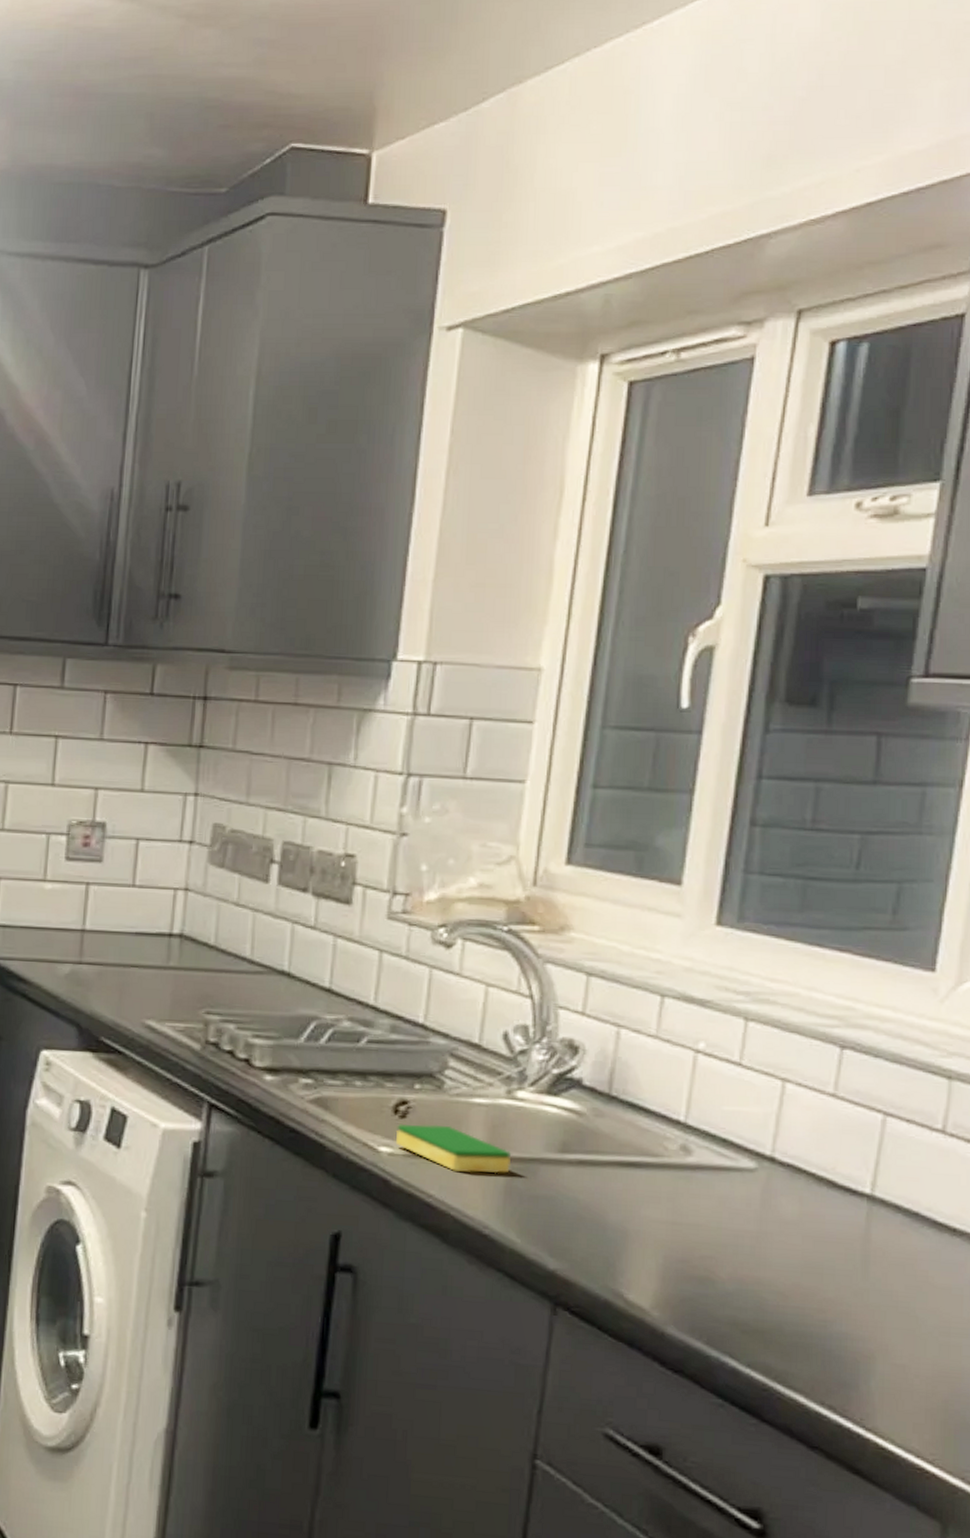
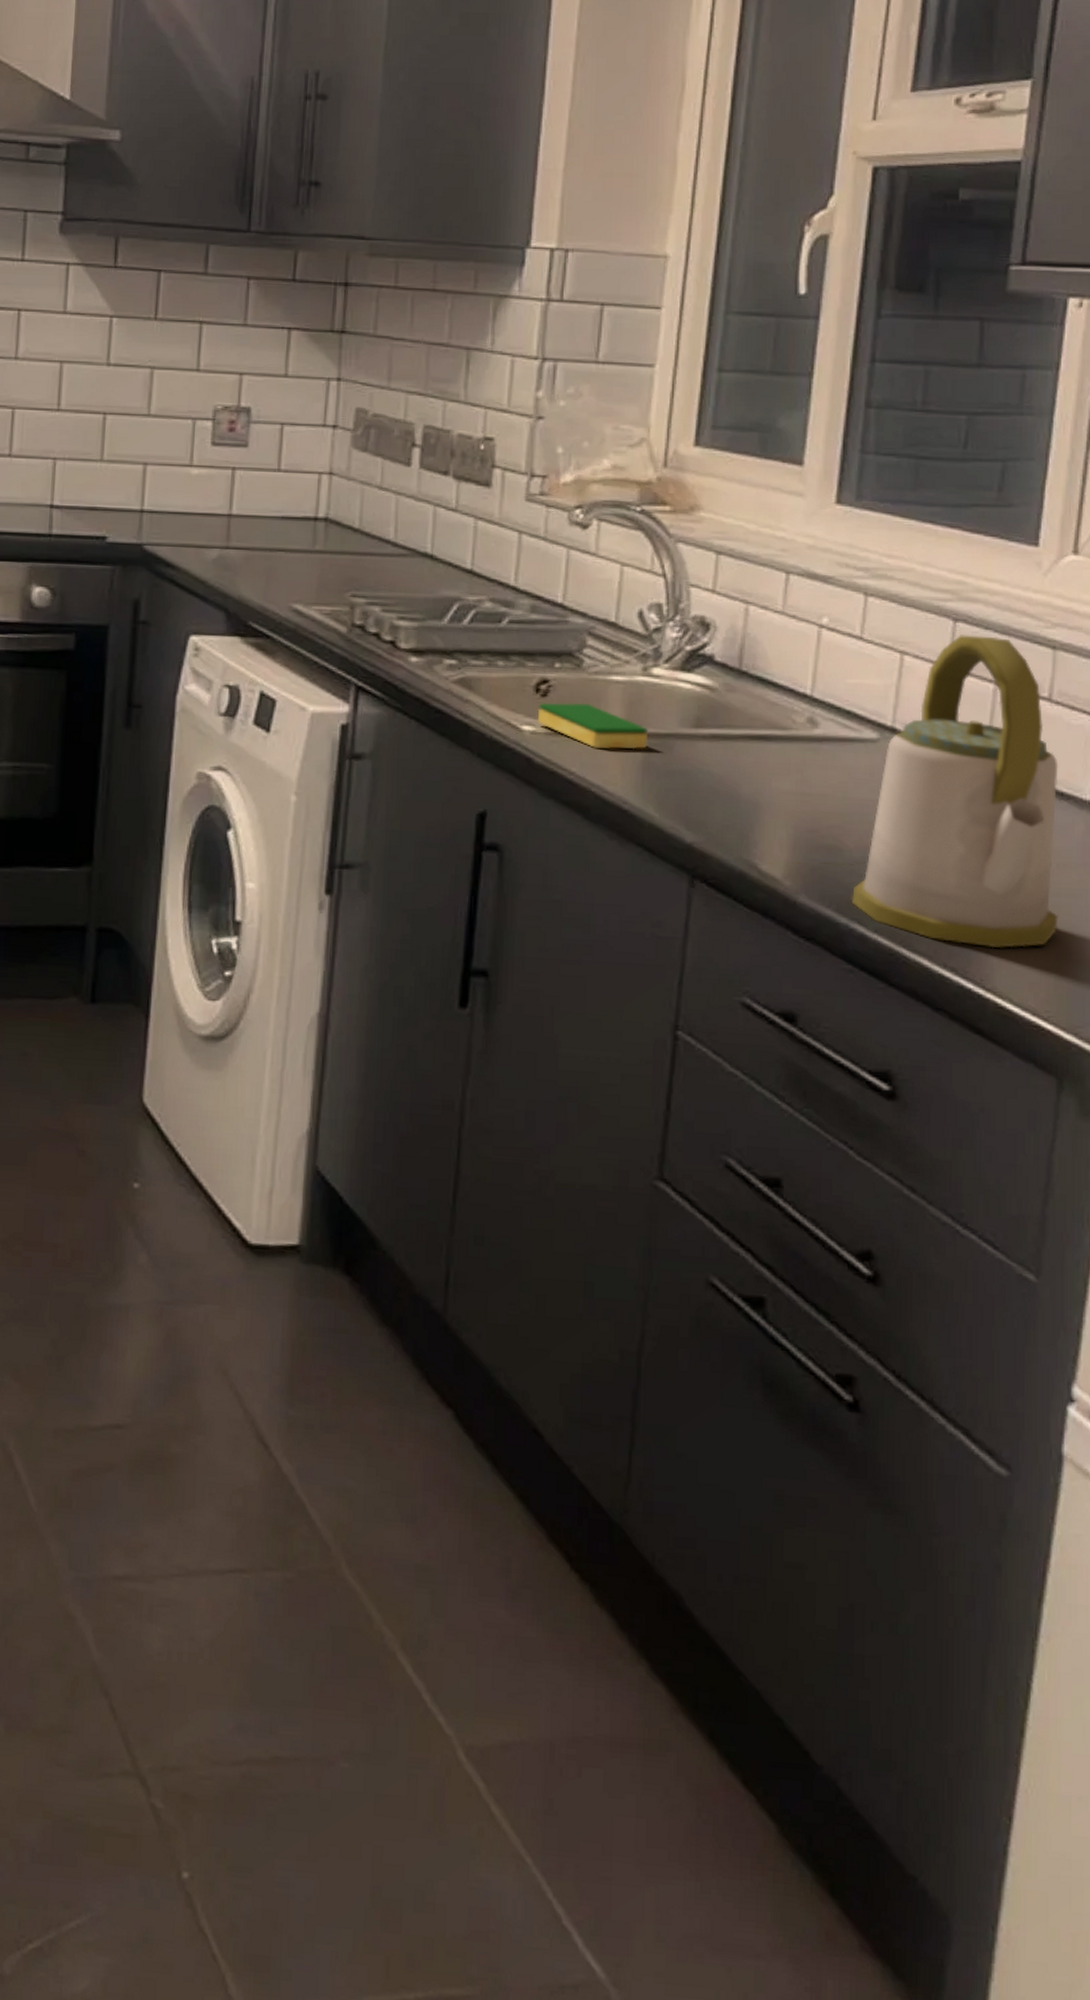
kettle: none [723,1062,951,1388] -> present [851,635,1058,949]

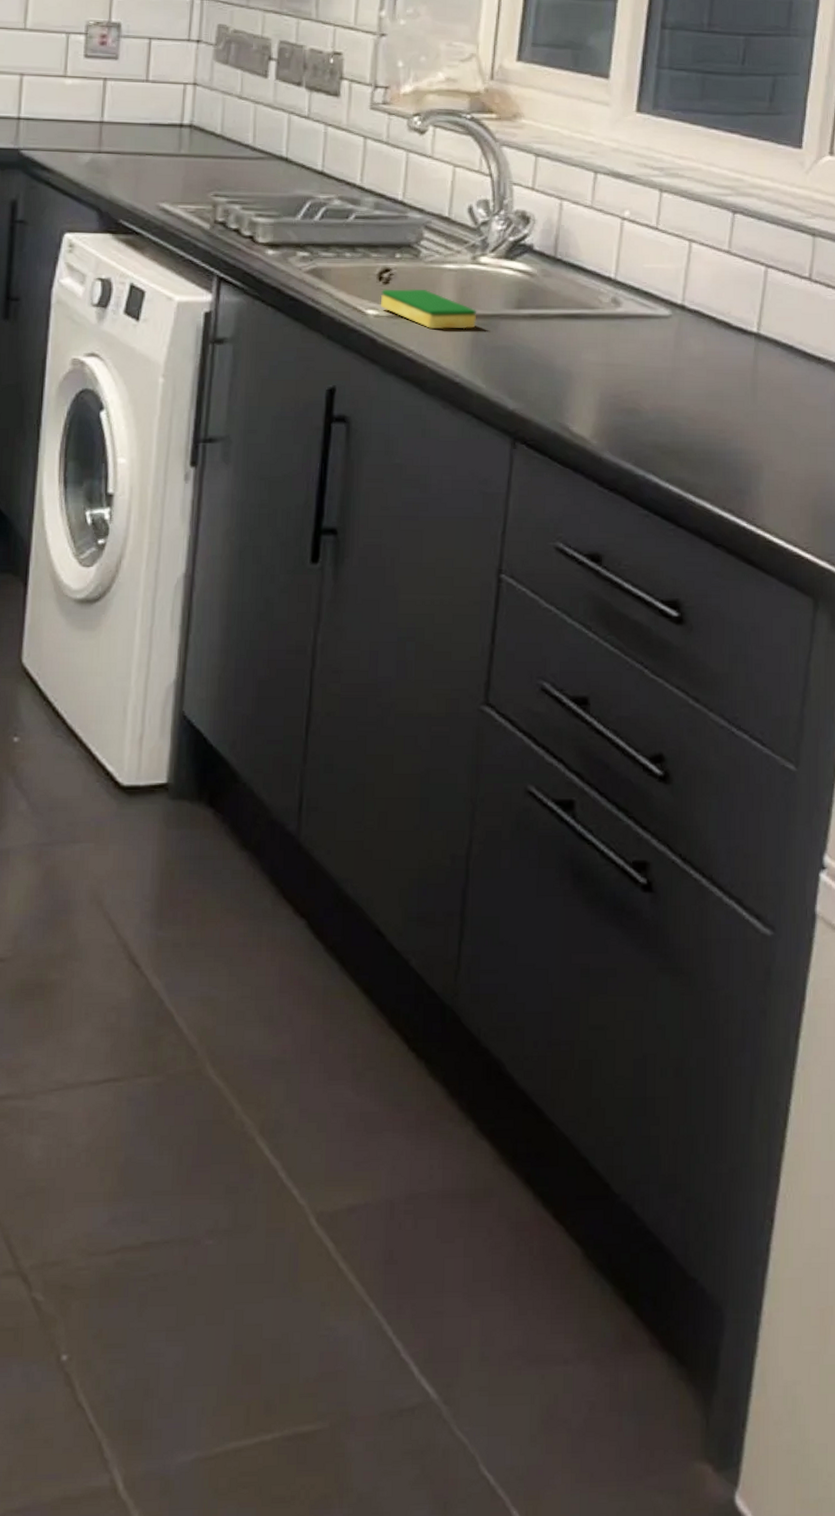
kettle: present [851,635,1058,949] -> none [647,225,816,492]

